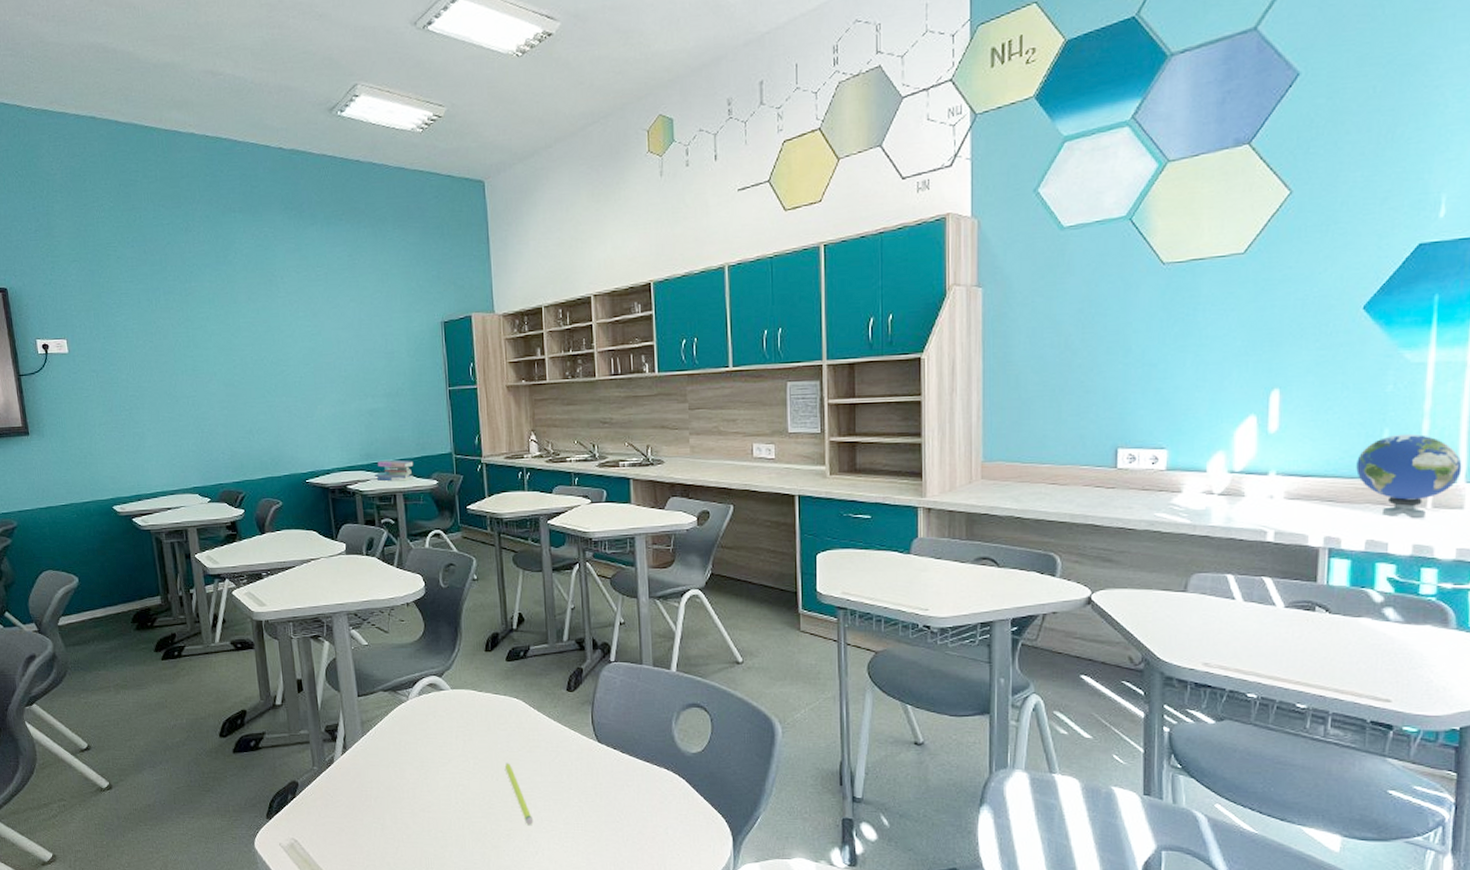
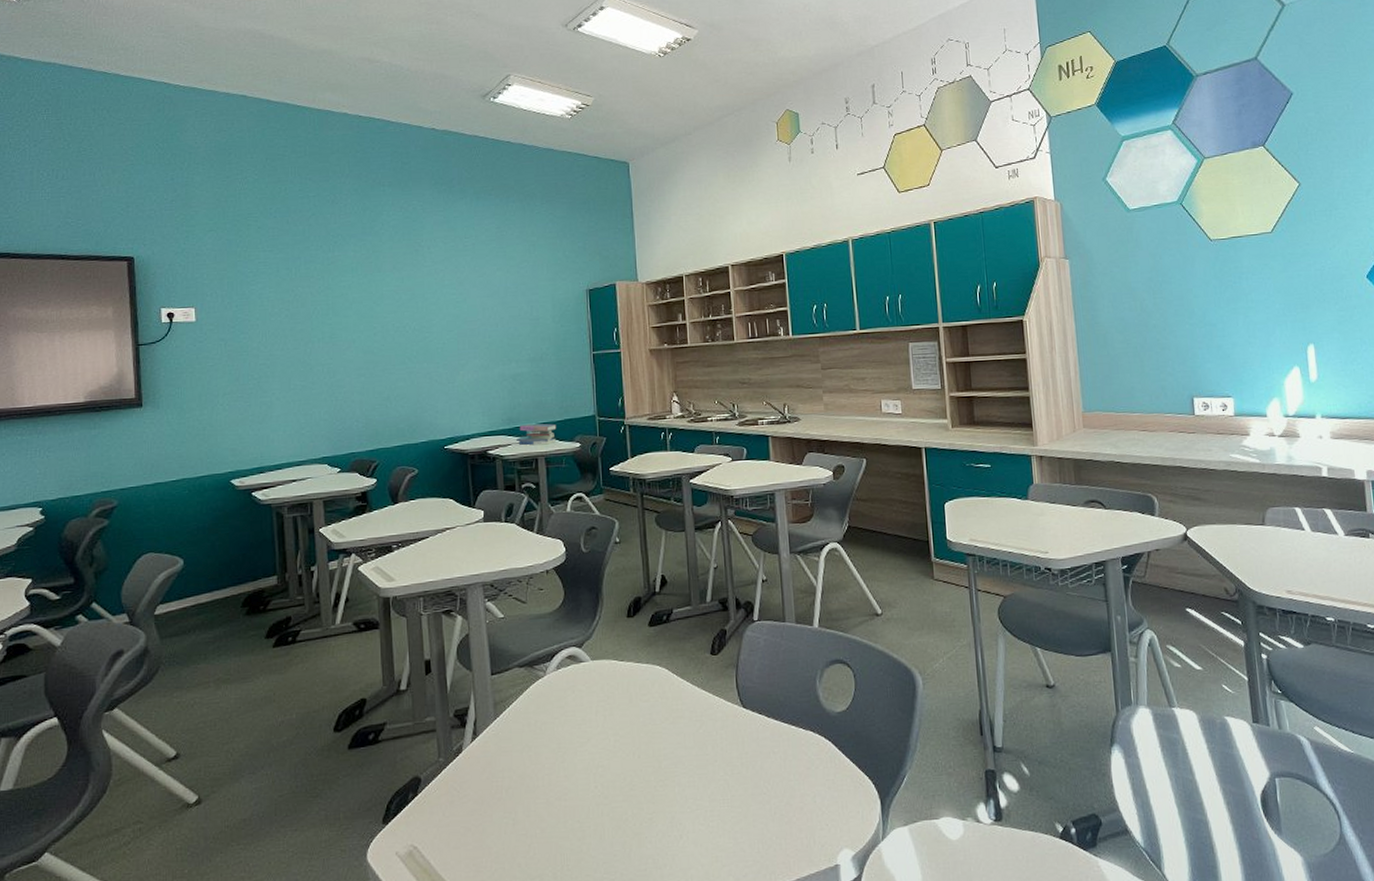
pencil: present [504,762,534,825] -> none [647,737,678,805]

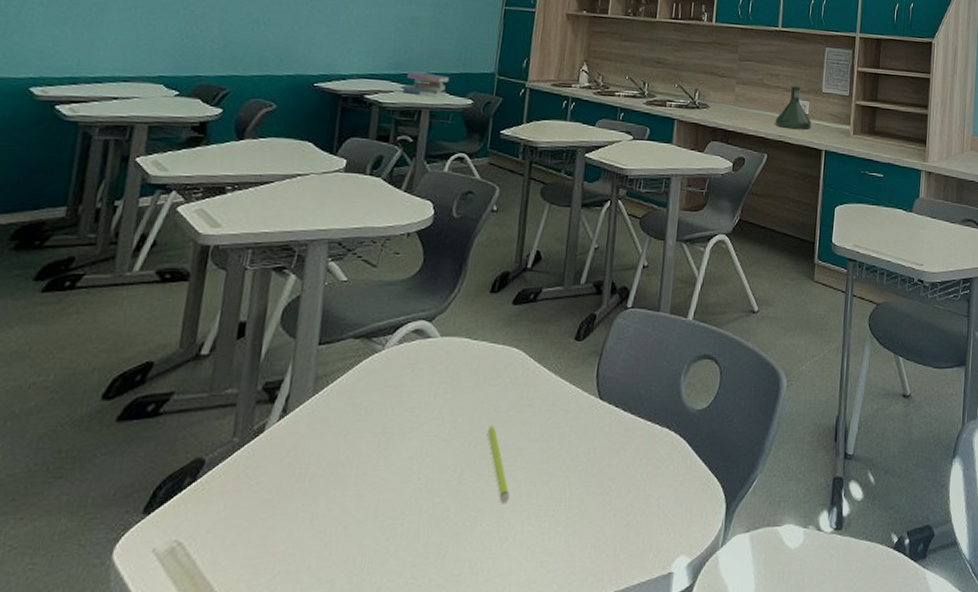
pencil: none [647,737,678,805] -> present [487,425,510,503]
flask: none [868,387,906,431] -> present [775,86,811,130]

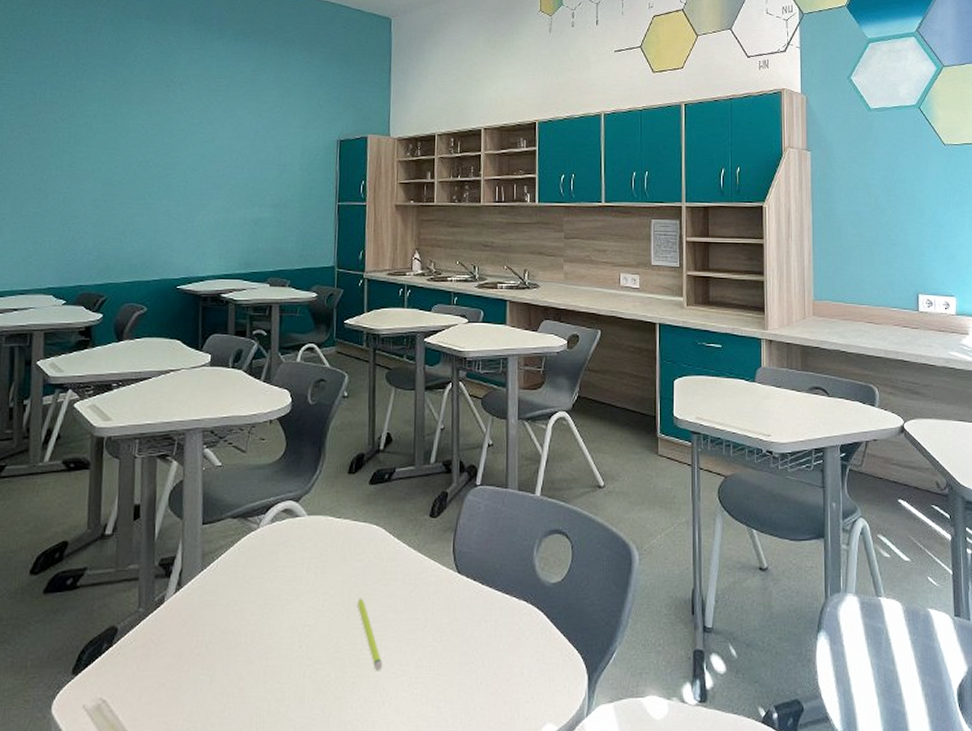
books: present [400,71,450,97] -> none [252,269,294,292]
flask: present [775,86,811,130] -> none [606,260,643,304]

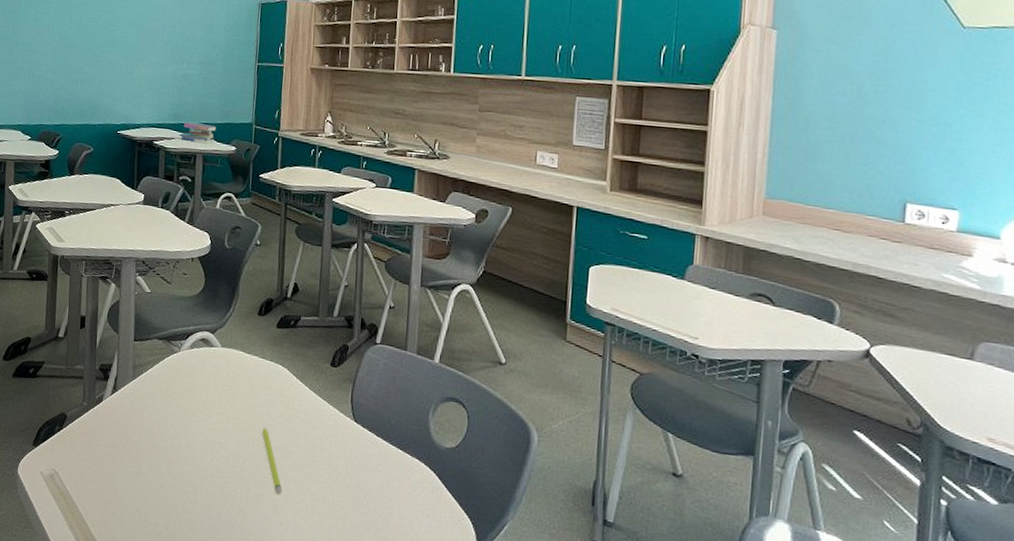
books: none [252,269,294,292] -> present [180,121,217,144]

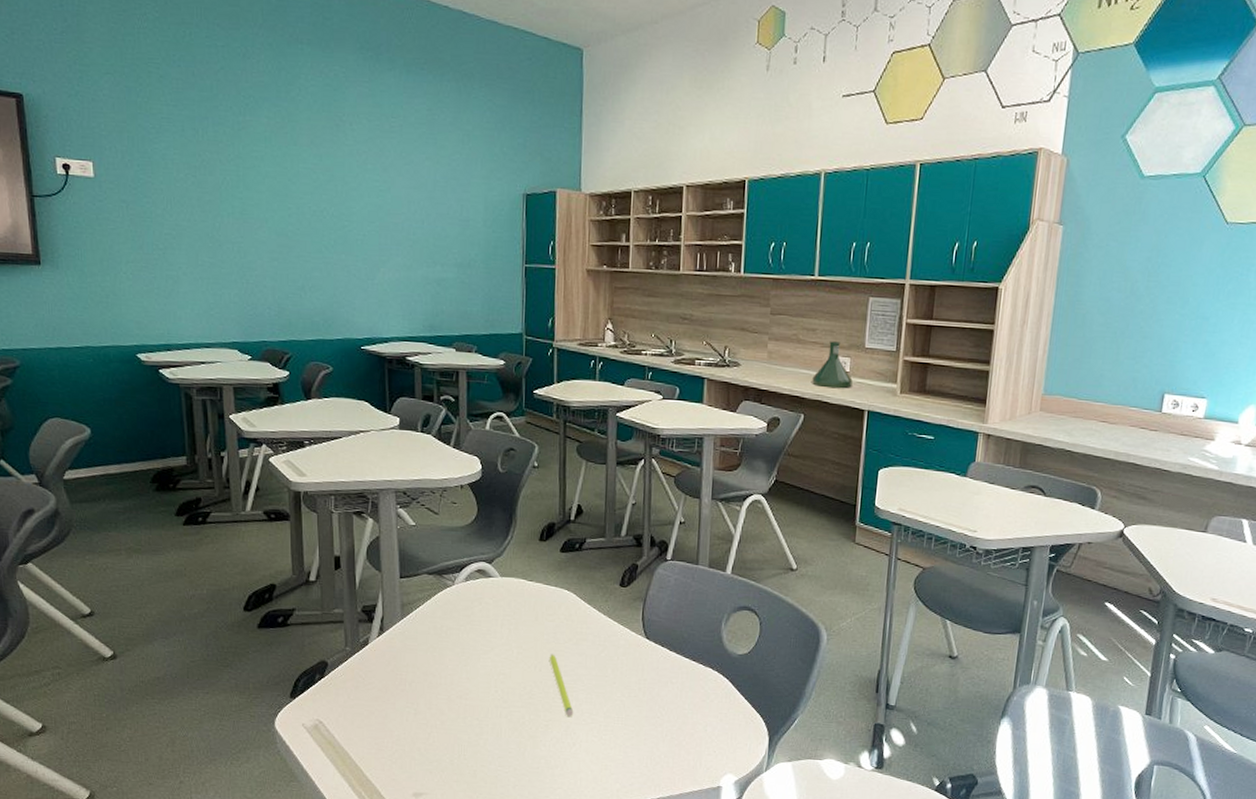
books: present [180,121,217,144] -> none [437,333,481,358]
flask: none [520,138,561,184] -> present [812,341,853,389]

